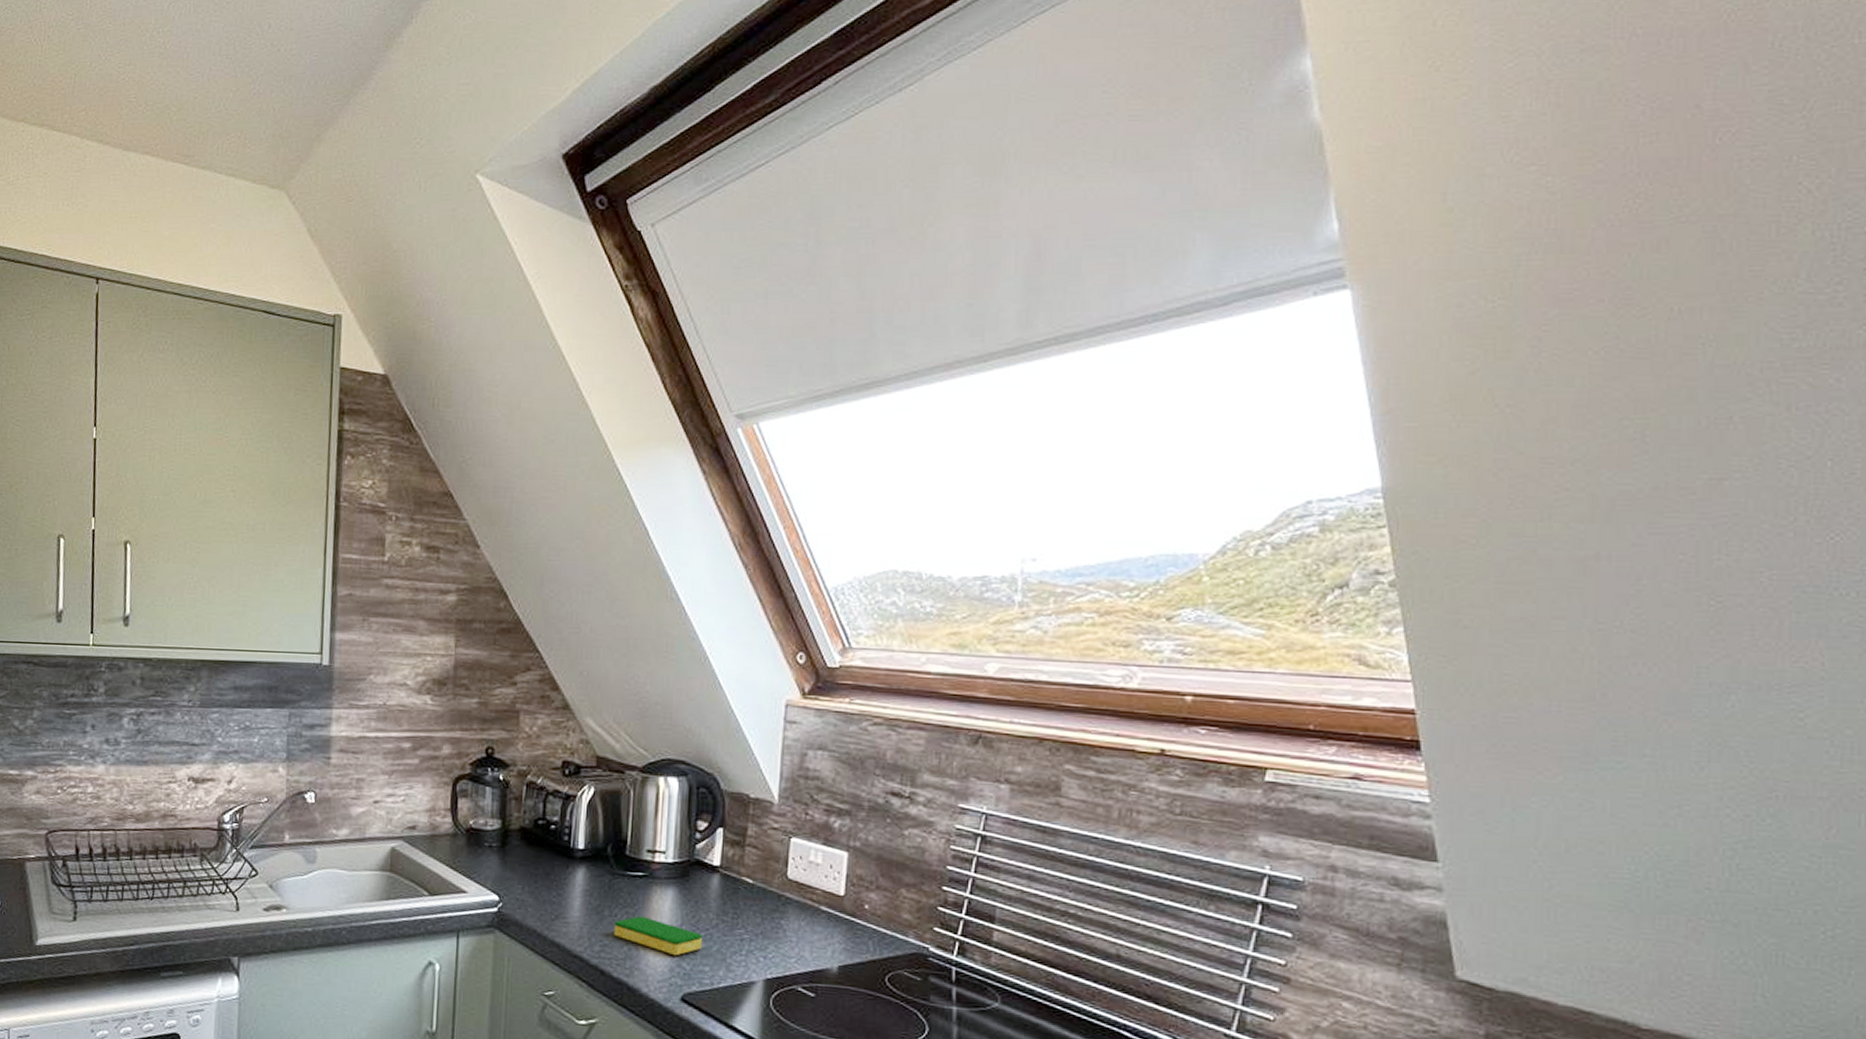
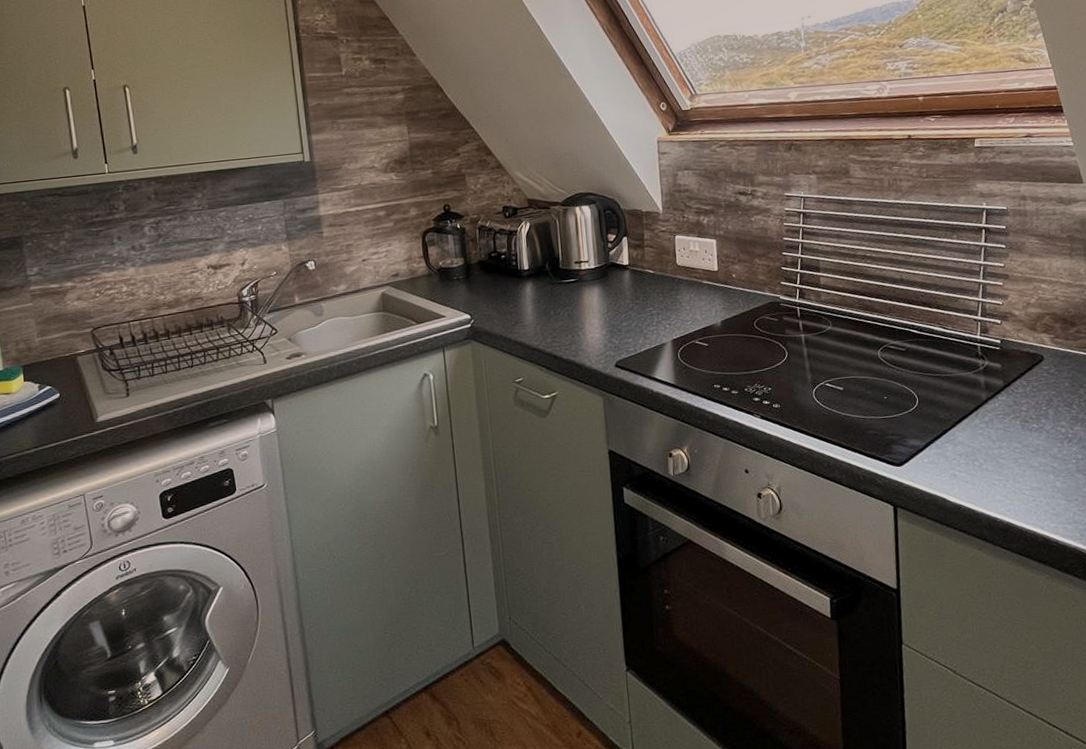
dish sponge: present [613,916,702,956] -> none [559,311,624,335]

